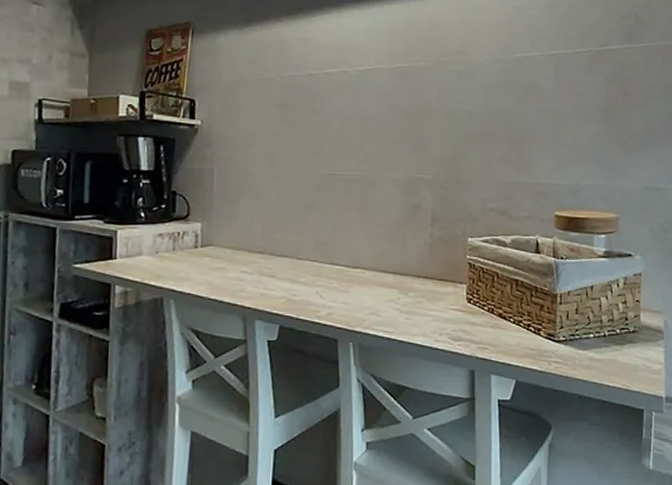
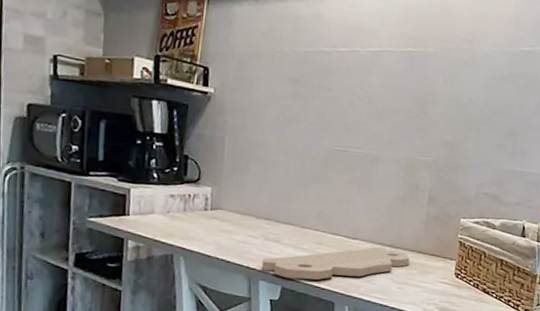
cutting board: none [257,274,416,316] -> present [261,247,410,280]

